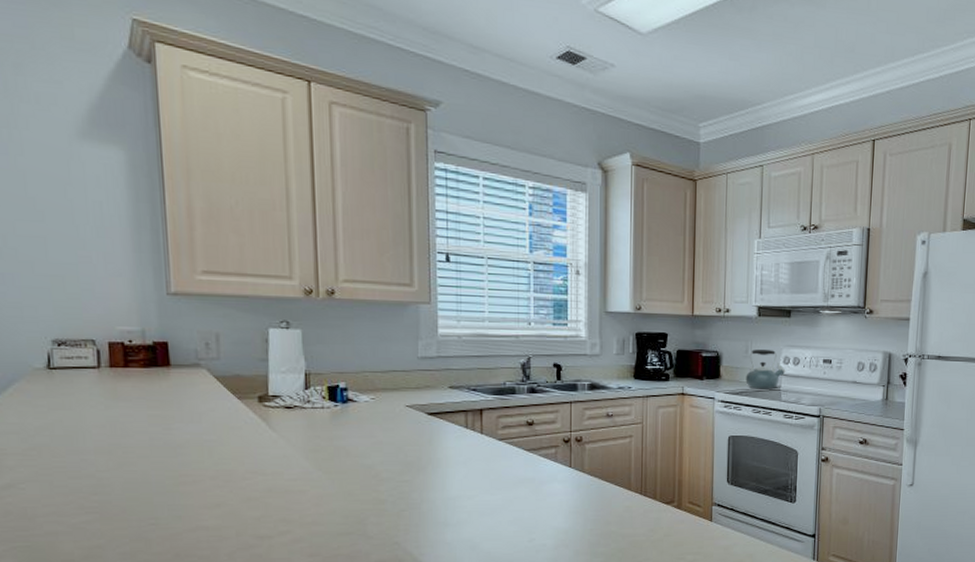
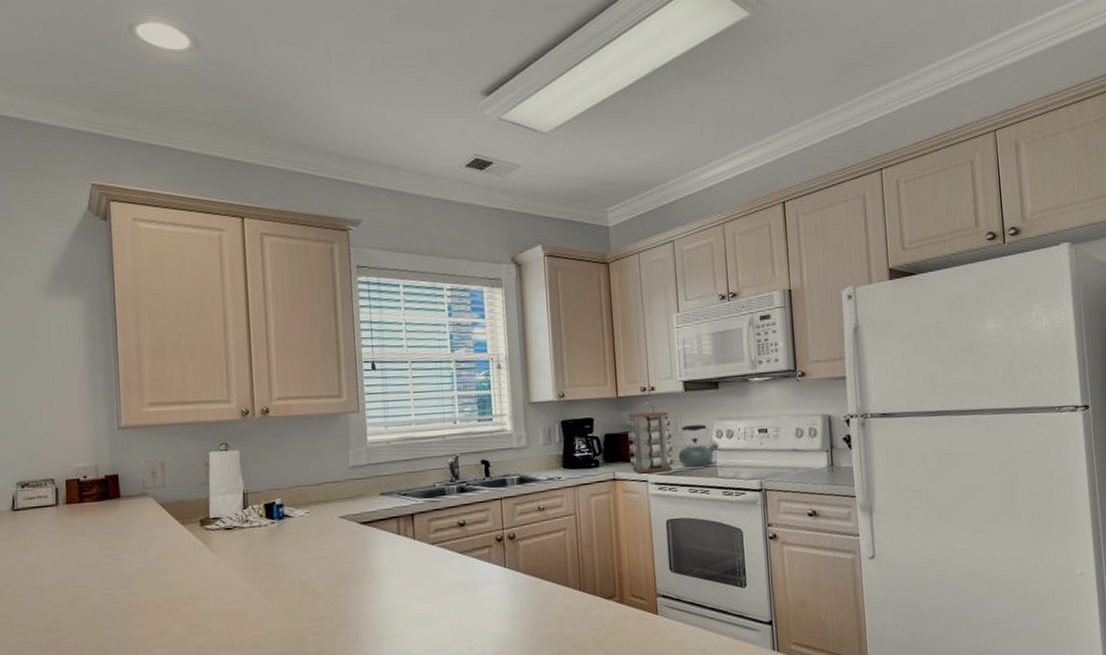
spice rack: none [698,324,742,391] -> present [626,403,673,474]

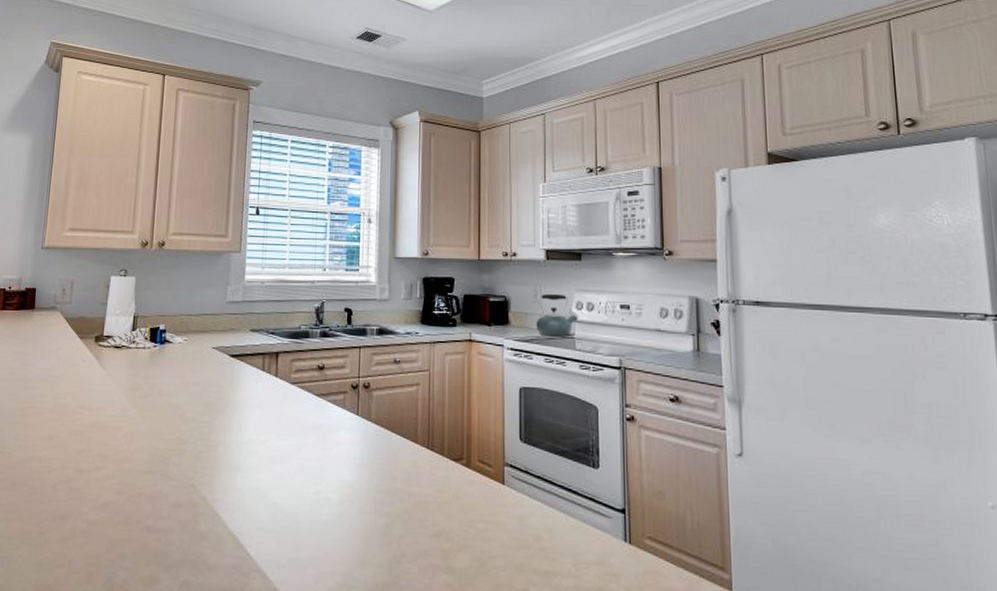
spice rack: present [626,403,673,474] -> none [486,268,530,338]

